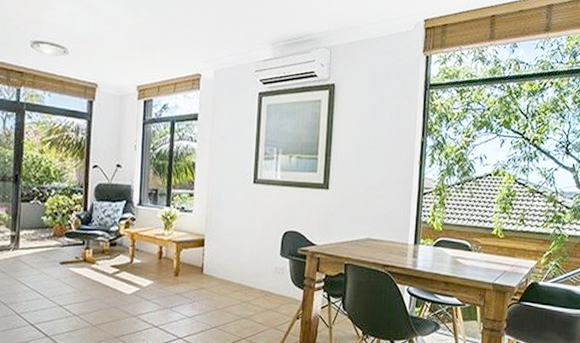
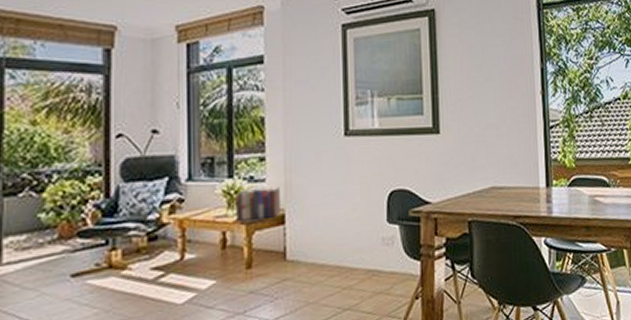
books: none [170,216,203,241] -> present [236,186,282,220]

